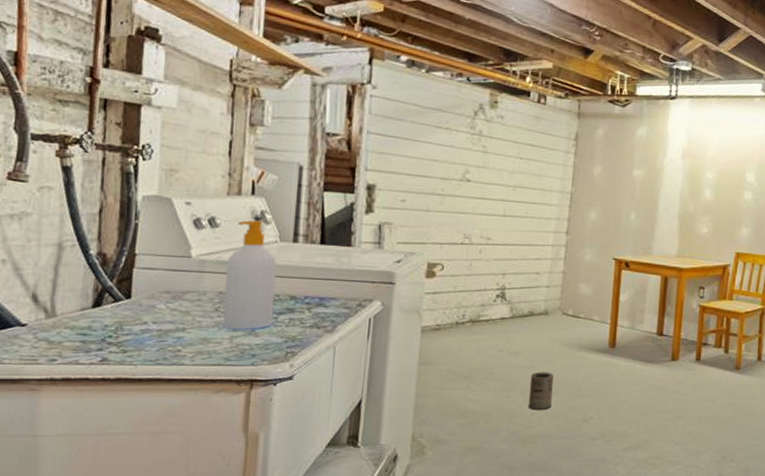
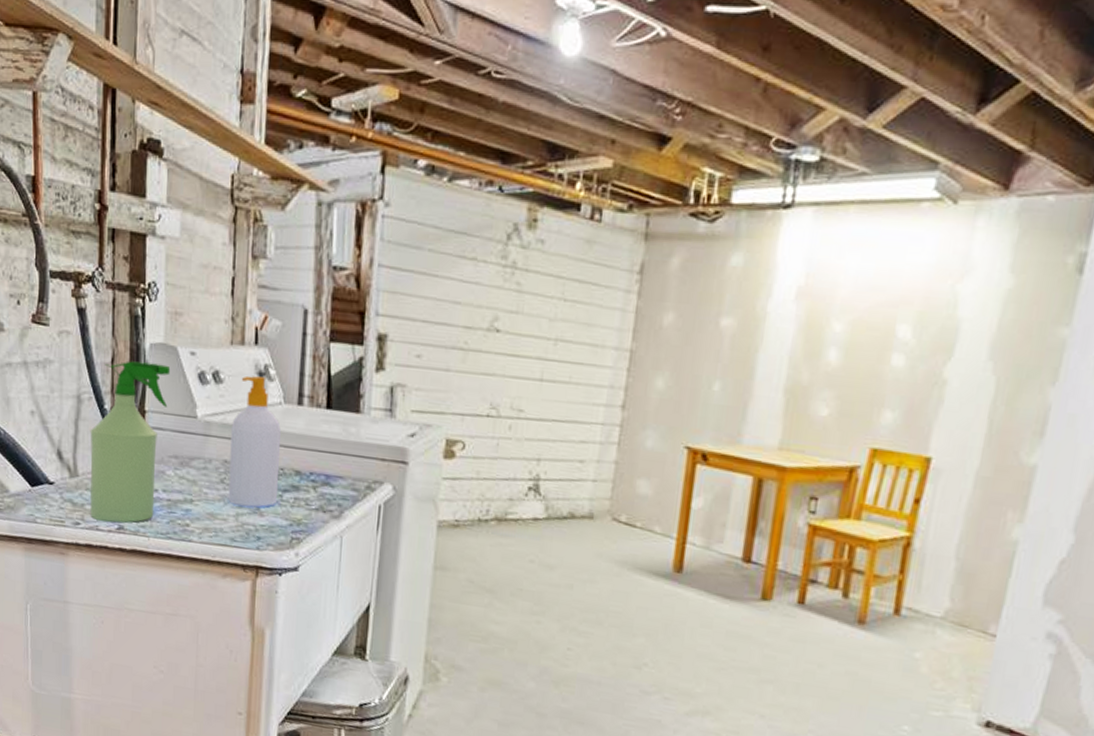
spray bottle: none [69,211,164,355] -> present [90,361,171,523]
paint can: present [528,371,554,411] -> none [563,594,598,646]

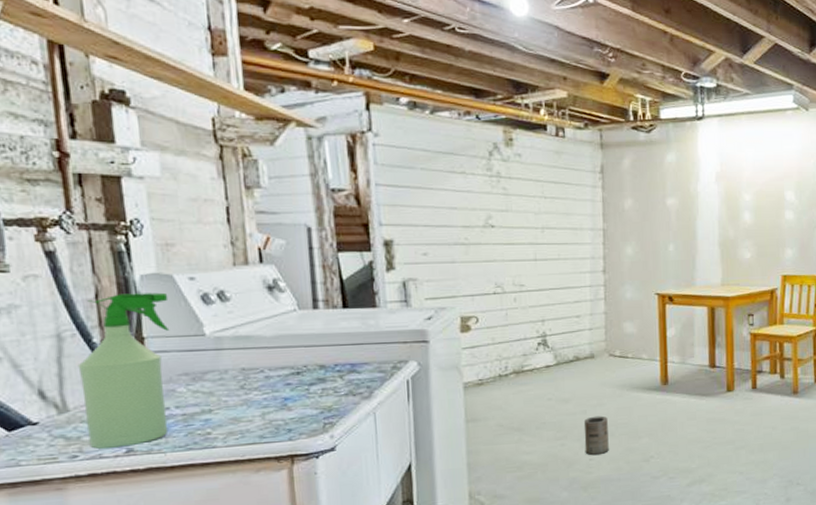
soap bottle: present [228,375,281,508] -> none [245,290,305,406]
paint can: none [563,594,598,646] -> present [583,416,609,456]

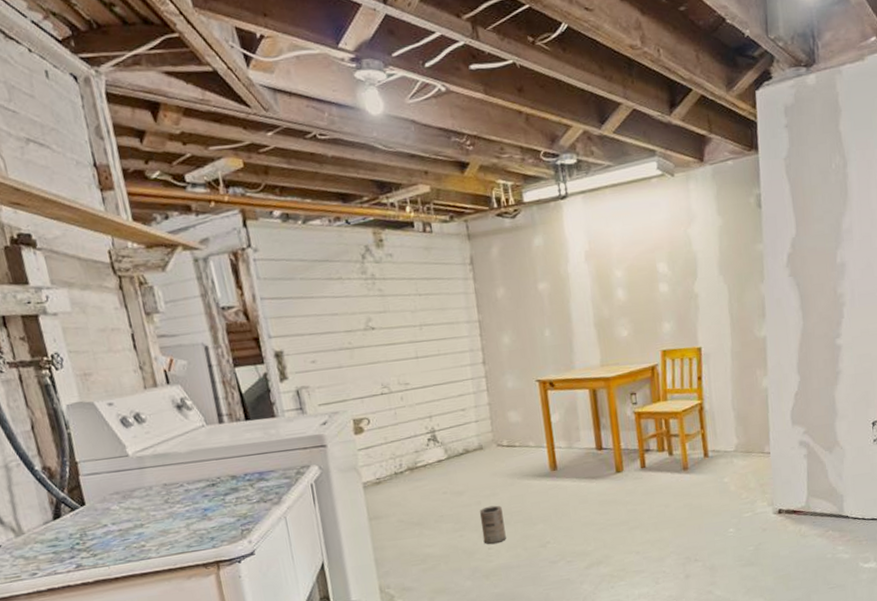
spray bottle: present [77,292,170,449] -> none [25,419,109,566]

